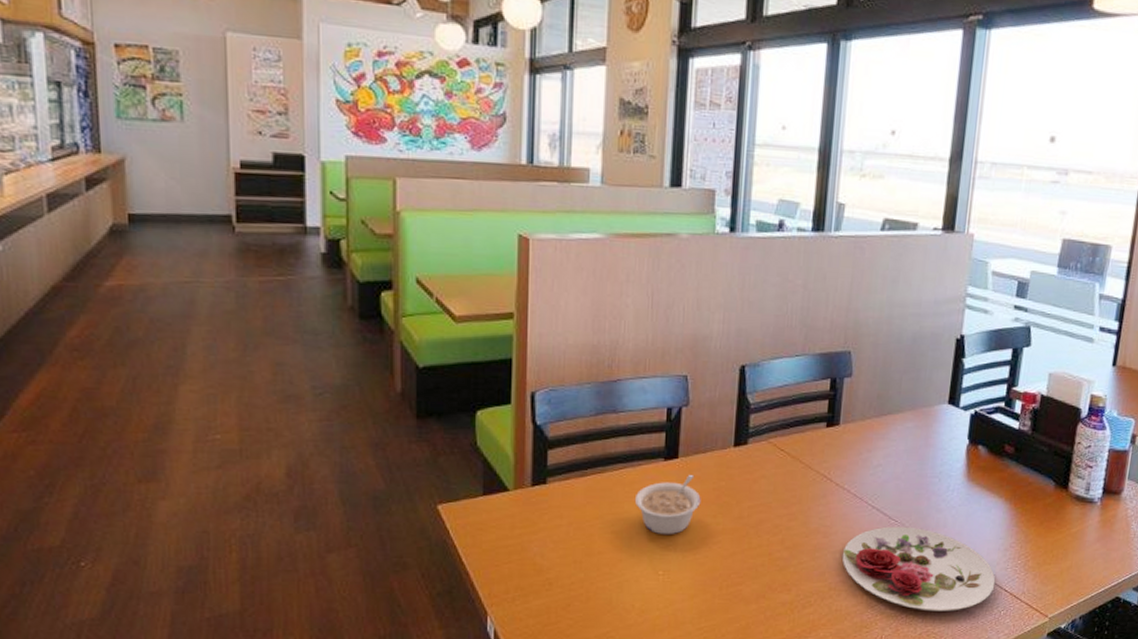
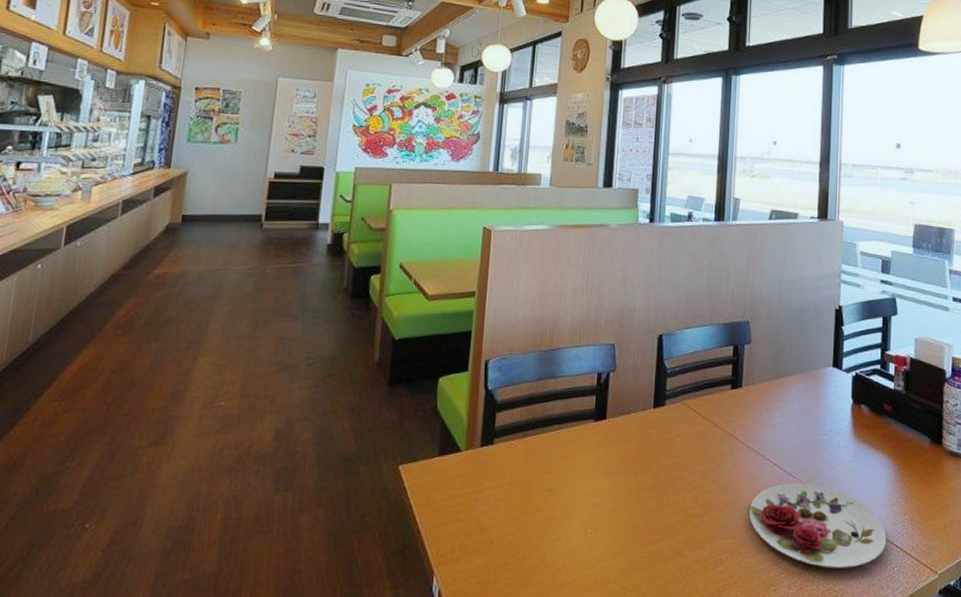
legume: present [634,474,701,535] -> none [568,434,625,493]

